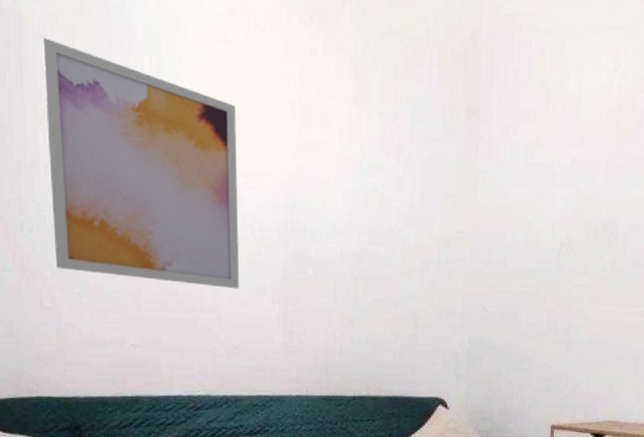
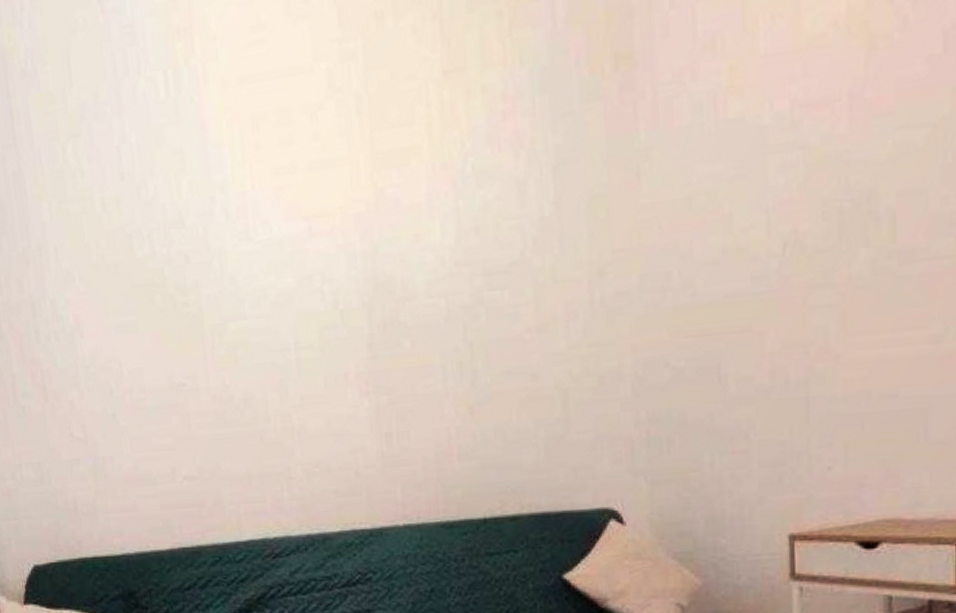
wall art: present [41,37,240,289] -> none [31,73,313,386]

